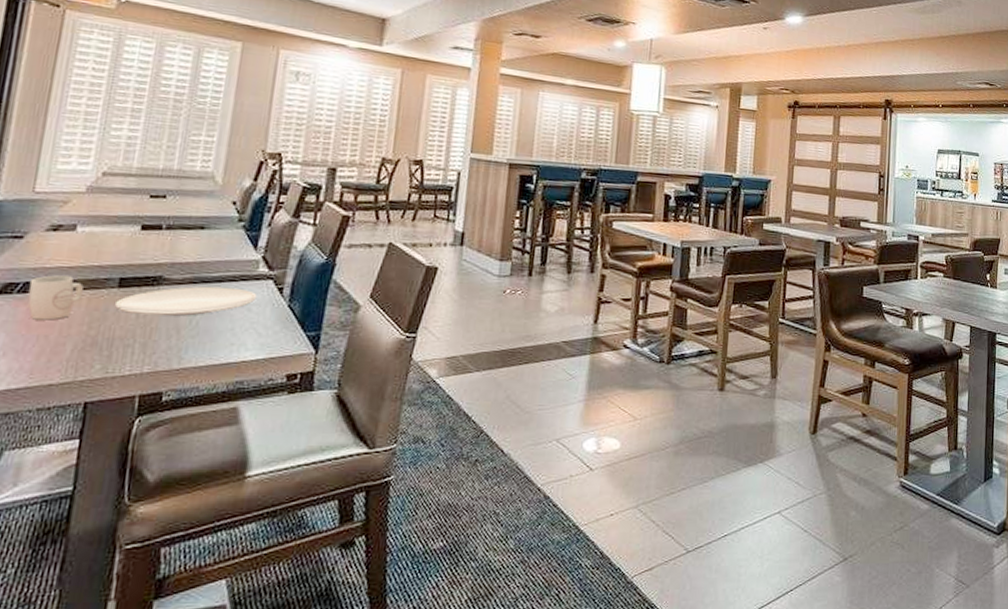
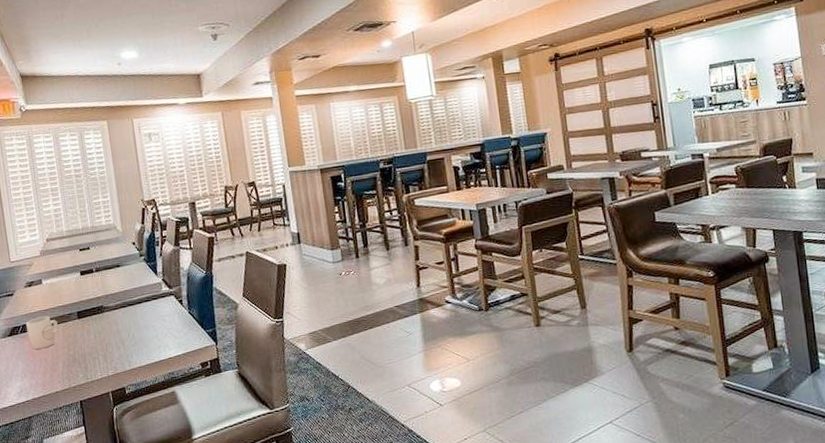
plate: present [115,286,257,317] -> none [79,305,167,336]

